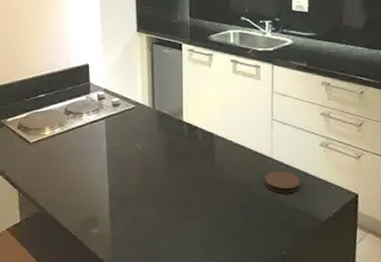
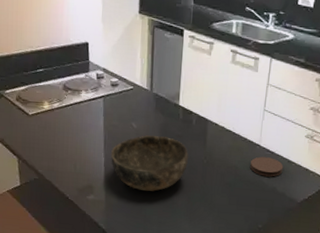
bowl: none [115,156,197,219] -> present [111,135,188,191]

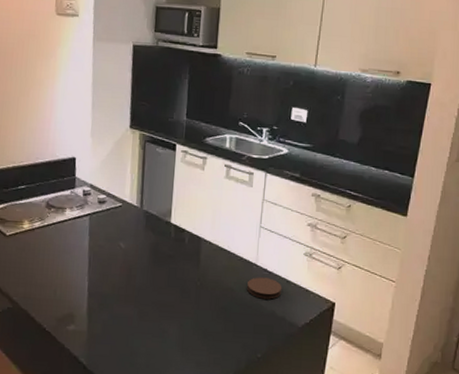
bowl: present [111,135,188,191] -> none [95,256,180,319]

